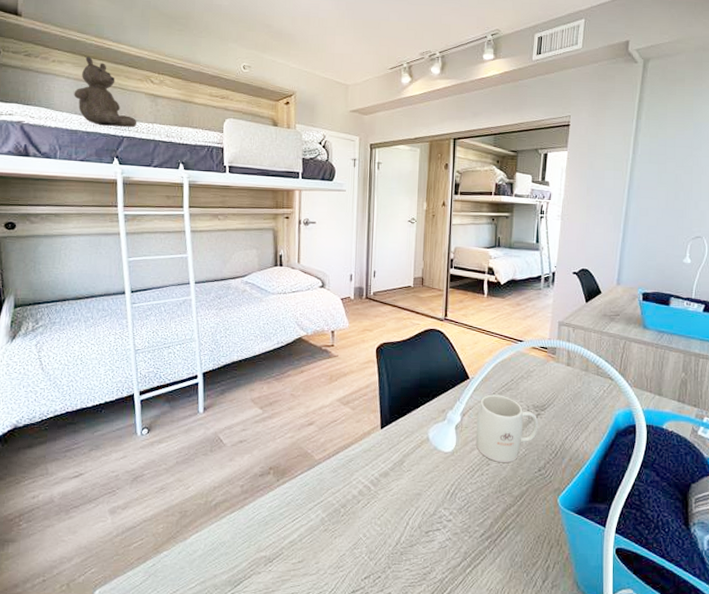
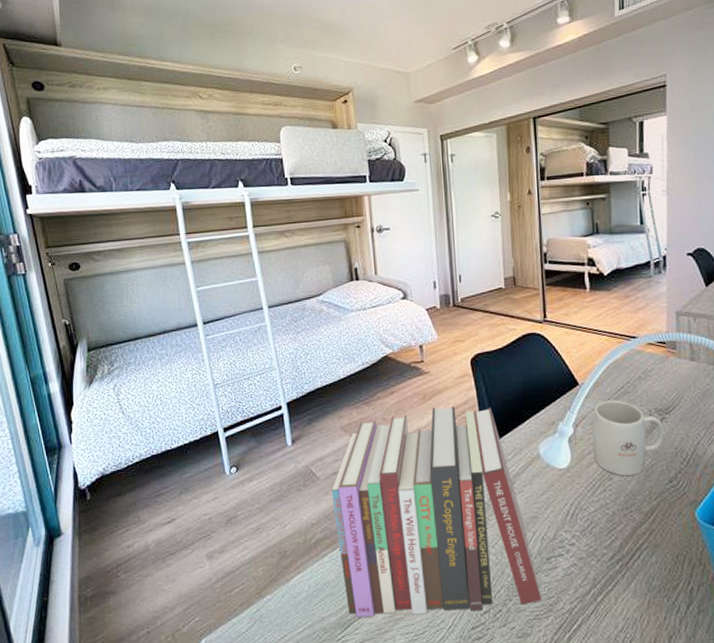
teddy bear: present [74,56,137,128] -> none [122,79,190,152]
books: none [235,388,417,577] -> present [331,405,541,617]

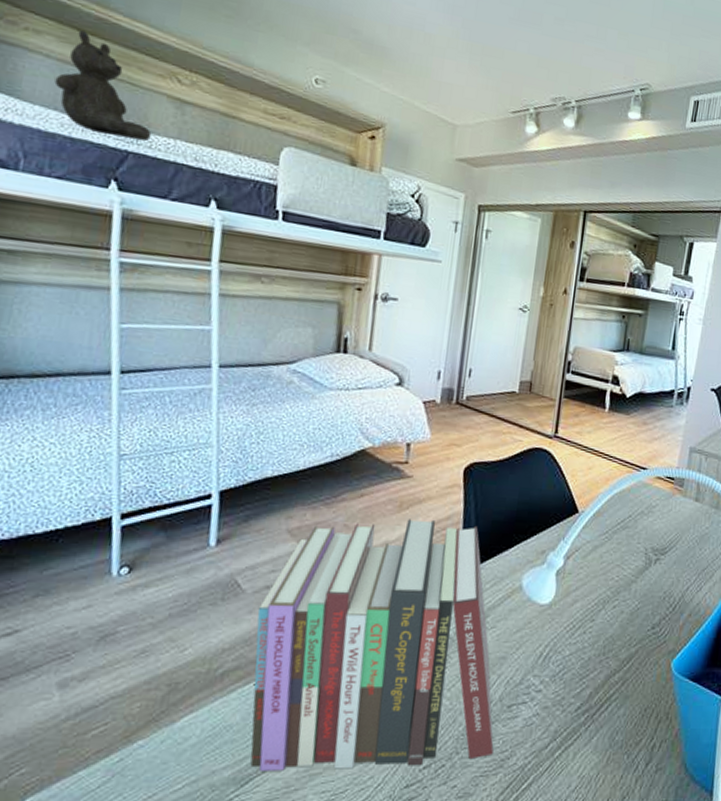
teddy bear: none [122,79,190,152] -> present [54,30,152,142]
mug: present [592,400,665,477] -> none [580,533,657,619]

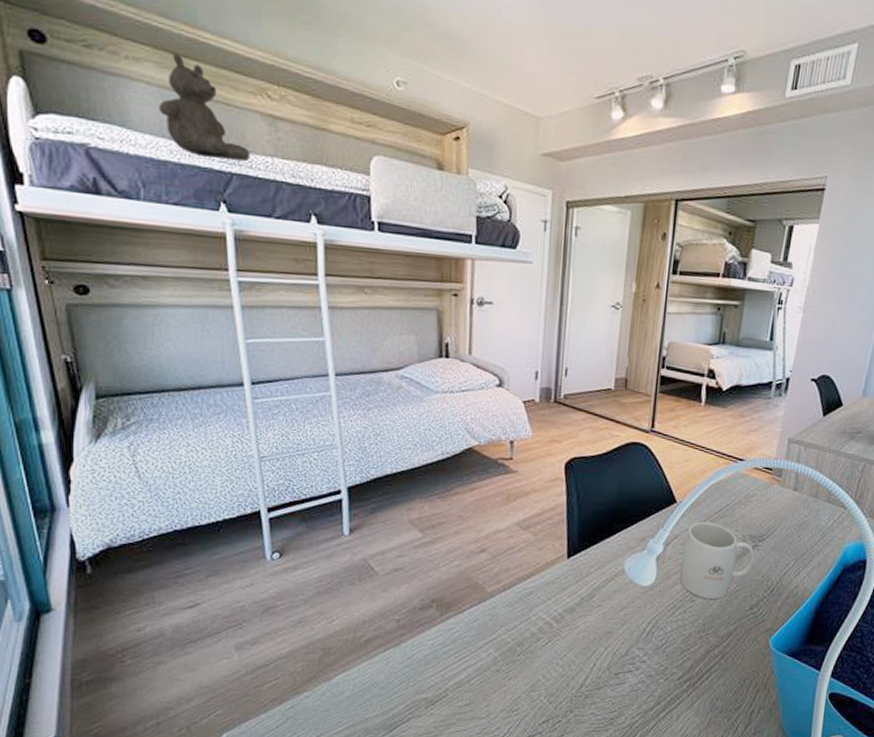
books: present [250,519,494,771] -> none [390,510,604,721]
mug: none [580,533,657,619] -> present [680,521,755,600]

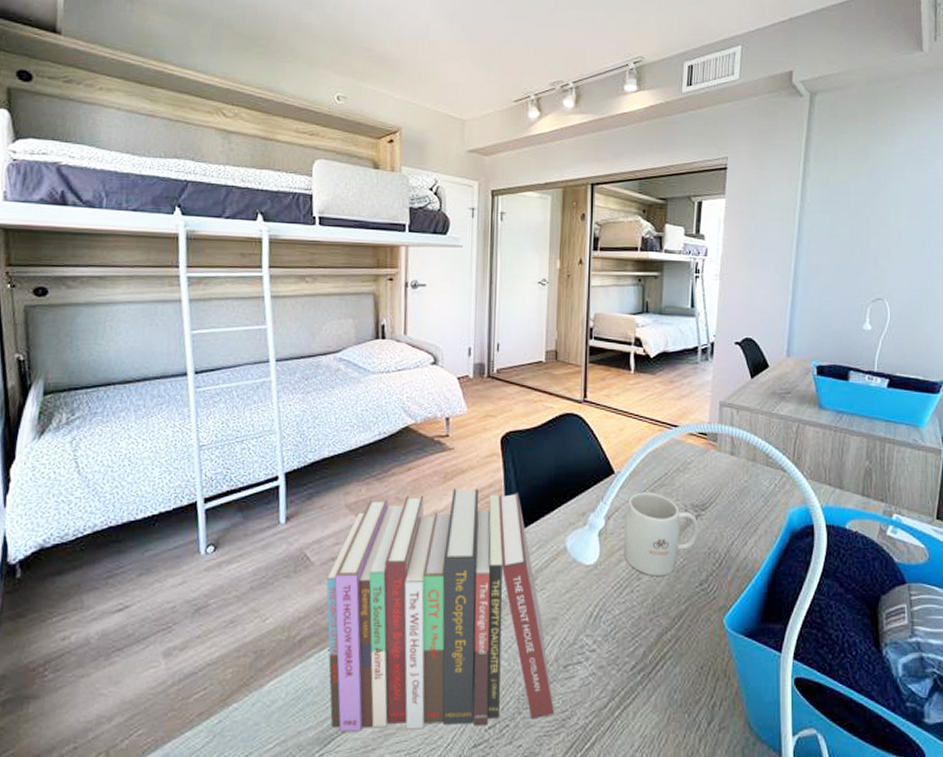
teddy bear: present [159,53,251,162] -> none [125,83,205,171]
books: none [390,510,604,721] -> present [326,488,554,731]

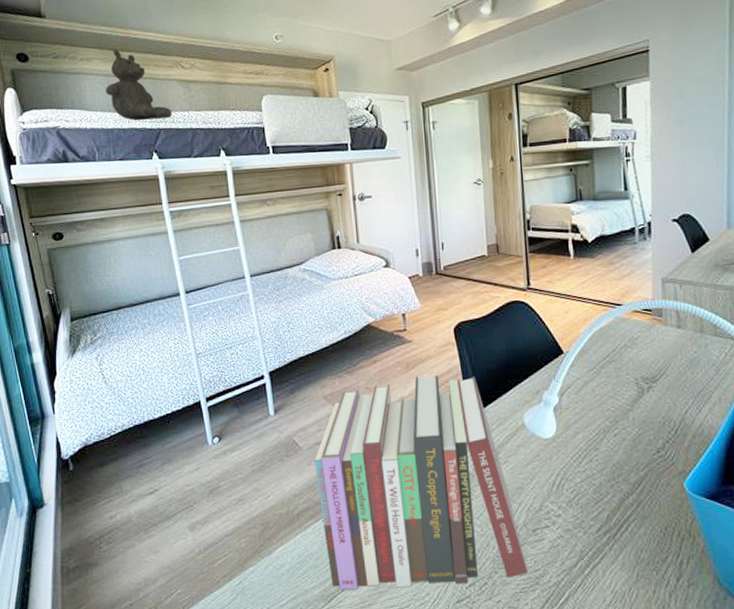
teddy bear: none [125,83,205,171] -> present [105,49,172,121]
mug: present [624,492,698,577] -> none [577,368,652,447]

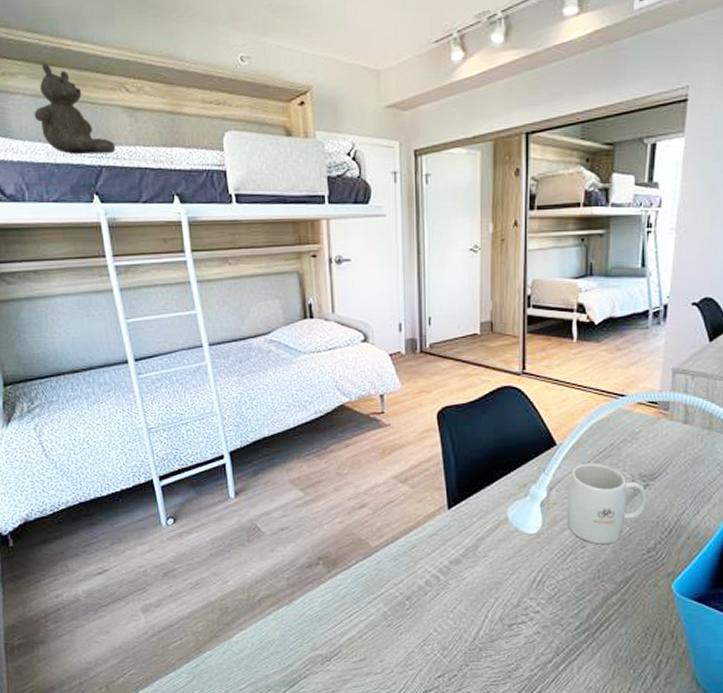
books: present [314,374,528,590] -> none [277,462,500,677]
mug: none [577,368,652,447] -> present [568,463,647,545]

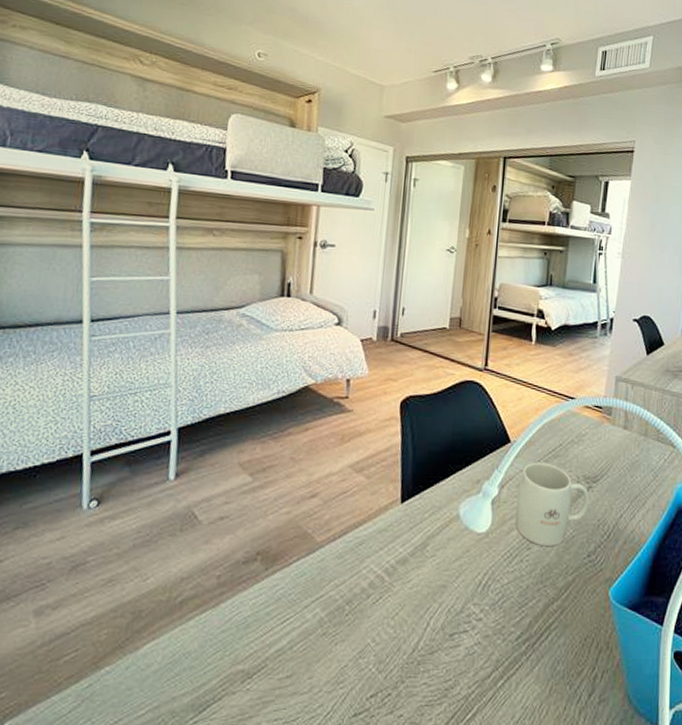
teddy bear: present [34,63,116,155] -> none [36,24,118,116]

